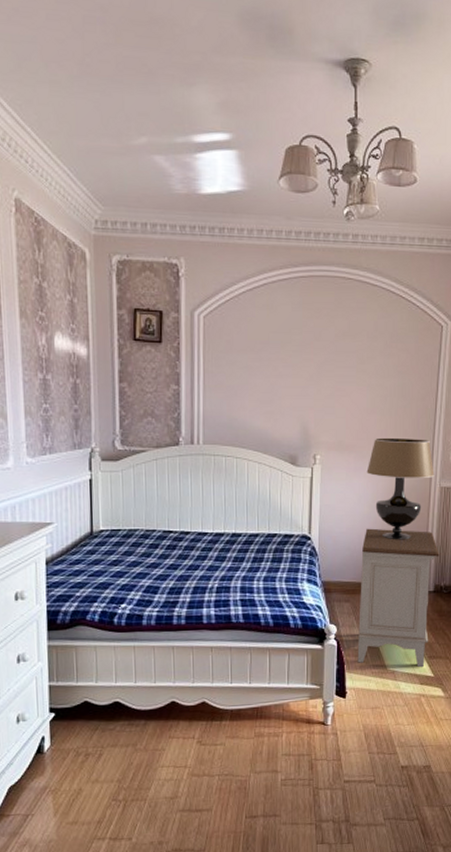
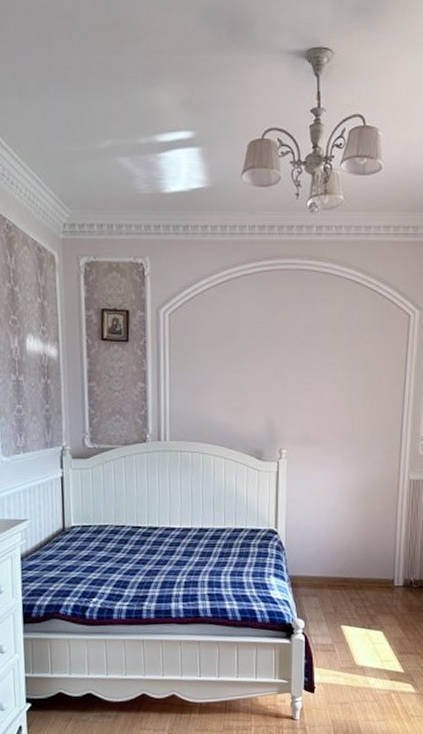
nightstand: present [357,528,440,668] -> none [325,522,409,663]
table lamp: present [366,437,435,540] -> none [333,430,403,534]

